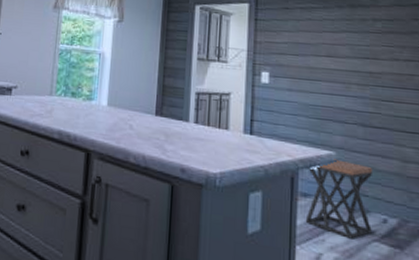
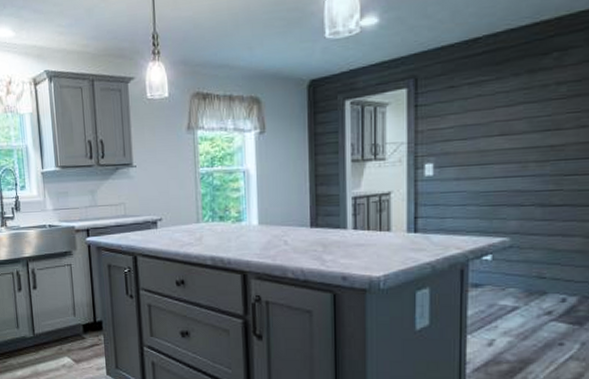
stool: present [305,159,372,239] -> none [476,245,551,322]

